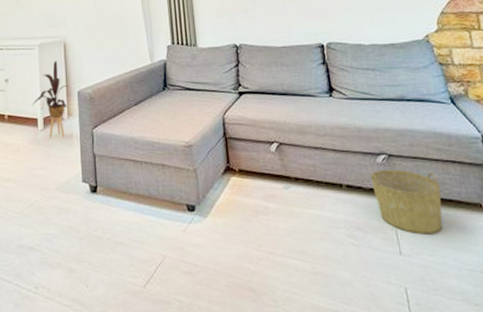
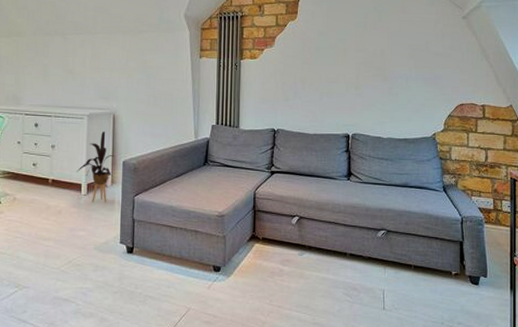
basket: present [370,169,443,235] -> none [370,242,424,295]

